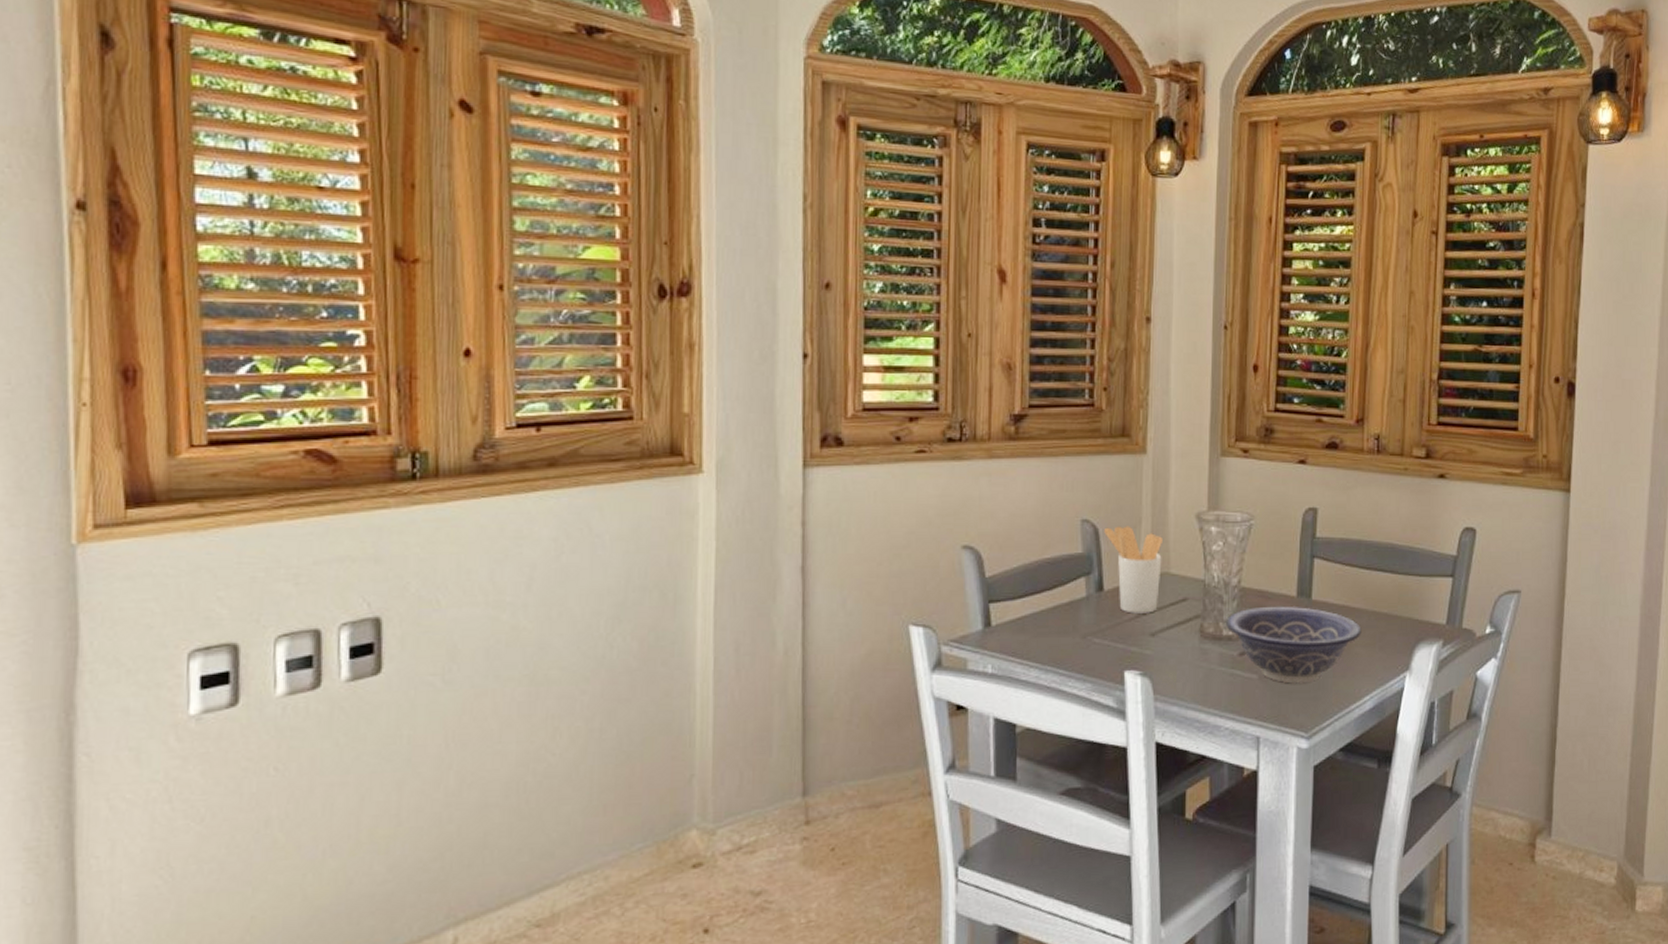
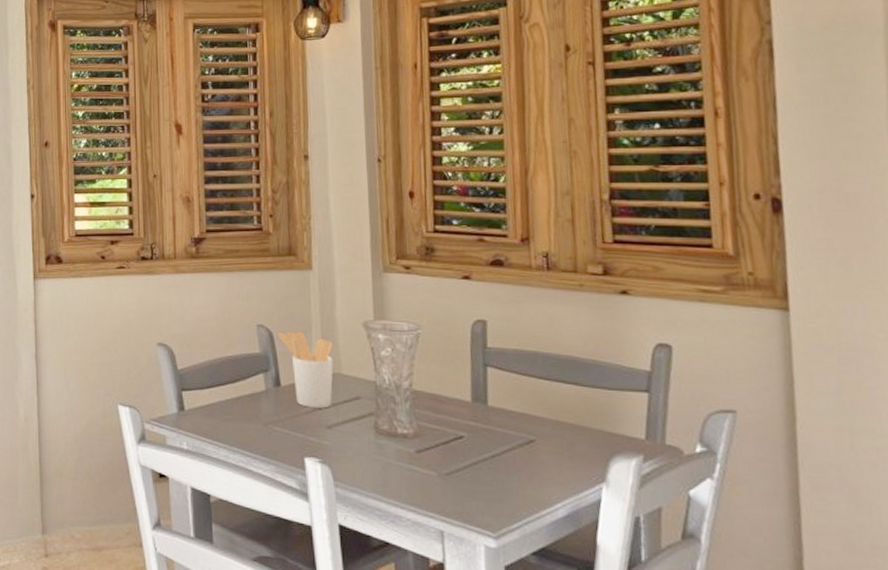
decorative bowl: present [1226,606,1362,684] -> none [400,409,546,485]

